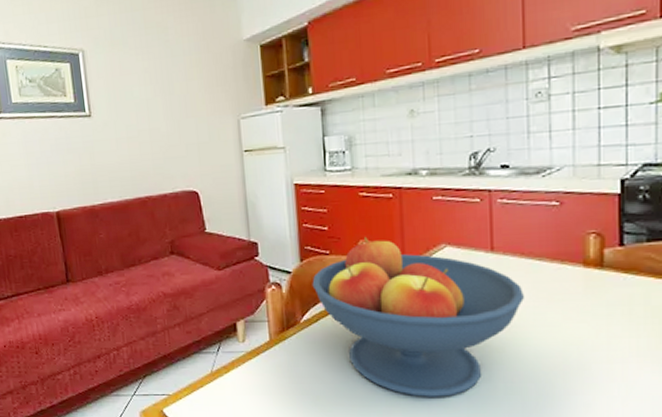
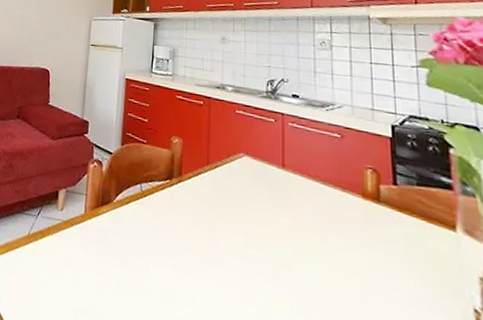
fruit bowl: present [312,236,525,397] -> none [128,133,312,306]

